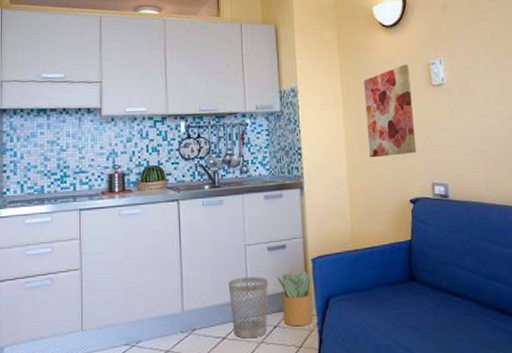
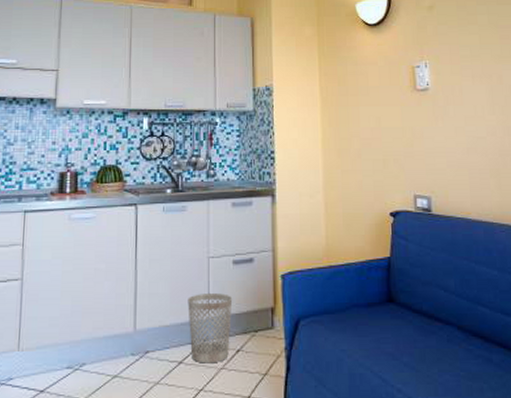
potted plant: present [277,270,313,327] -> none [242,287,280,351]
wall art: present [364,64,417,158] -> none [344,66,399,165]

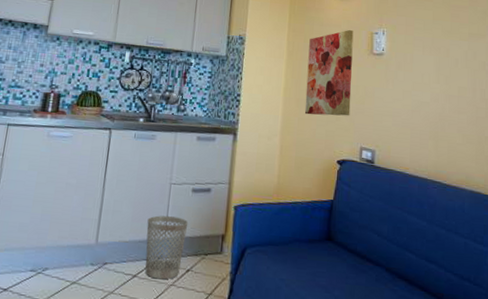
wall art: none [344,66,399,165] -> present [304,29,354,116]

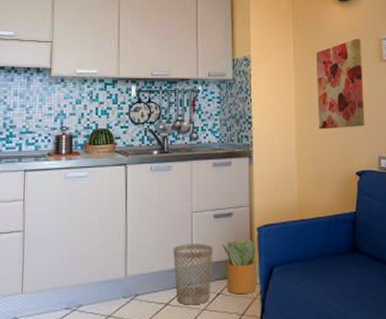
potted plant: none [197,216,231,274] -> present [222,239,256,295]

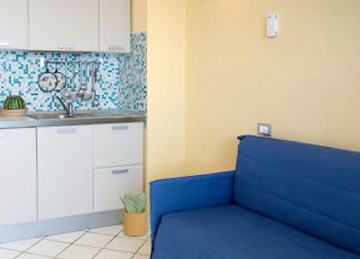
wastebasket: present [173,244,214,305] -> none [77,195,112,245]
wall art: present [316,38,365,130] -> none [205,16,248,99]

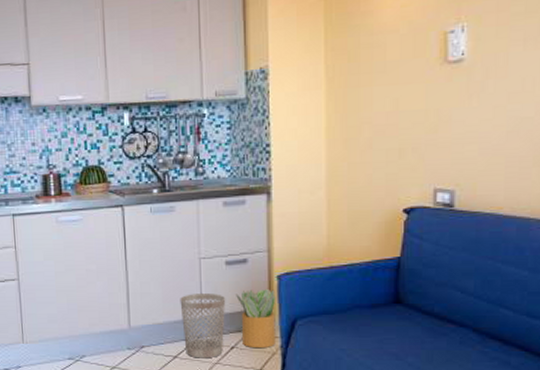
wastebasket: none [77,195,112,245] -> present [180,294,226,359]

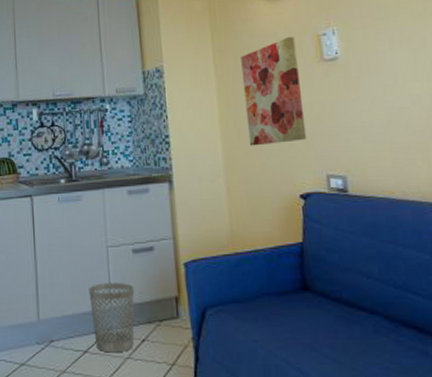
potted plant: present [236,288,276,349] -> none [144,276,187,341]
wall art: none [355,33,419,157] -> present [241,36,307,146]

